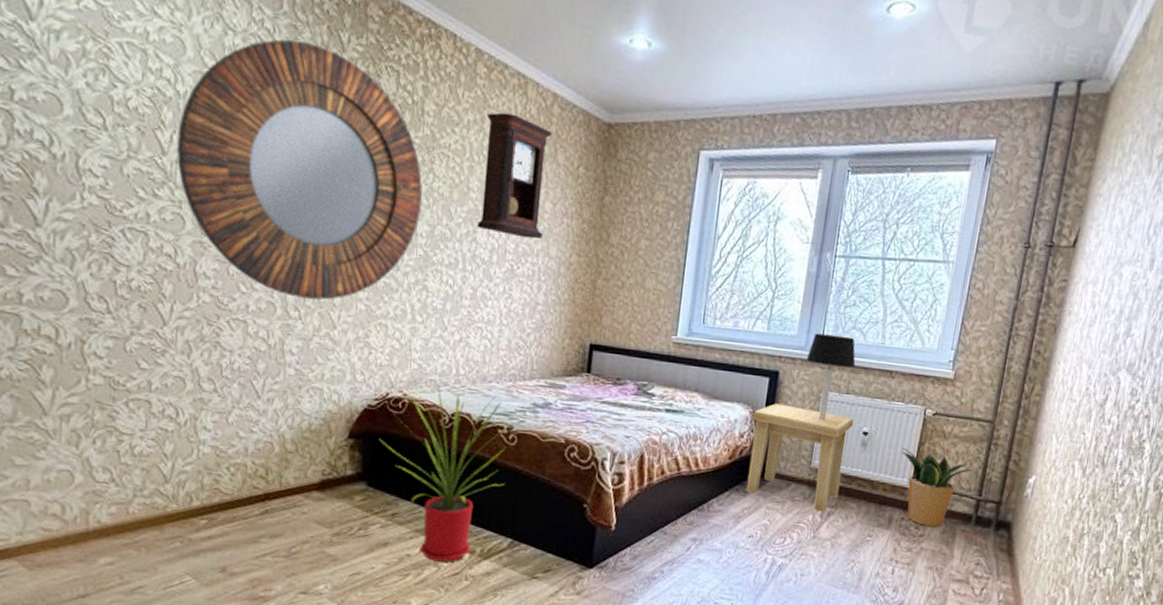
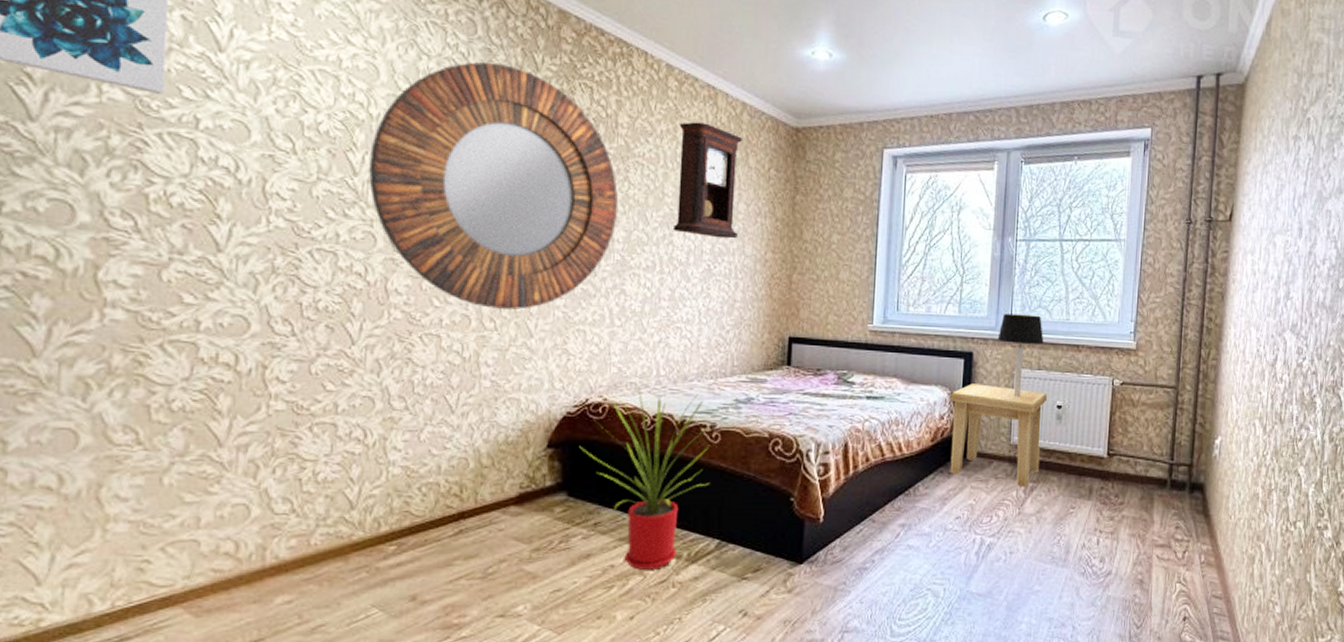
potted plant: present [901,447,975,527] -> none [1094,417,1164,494]

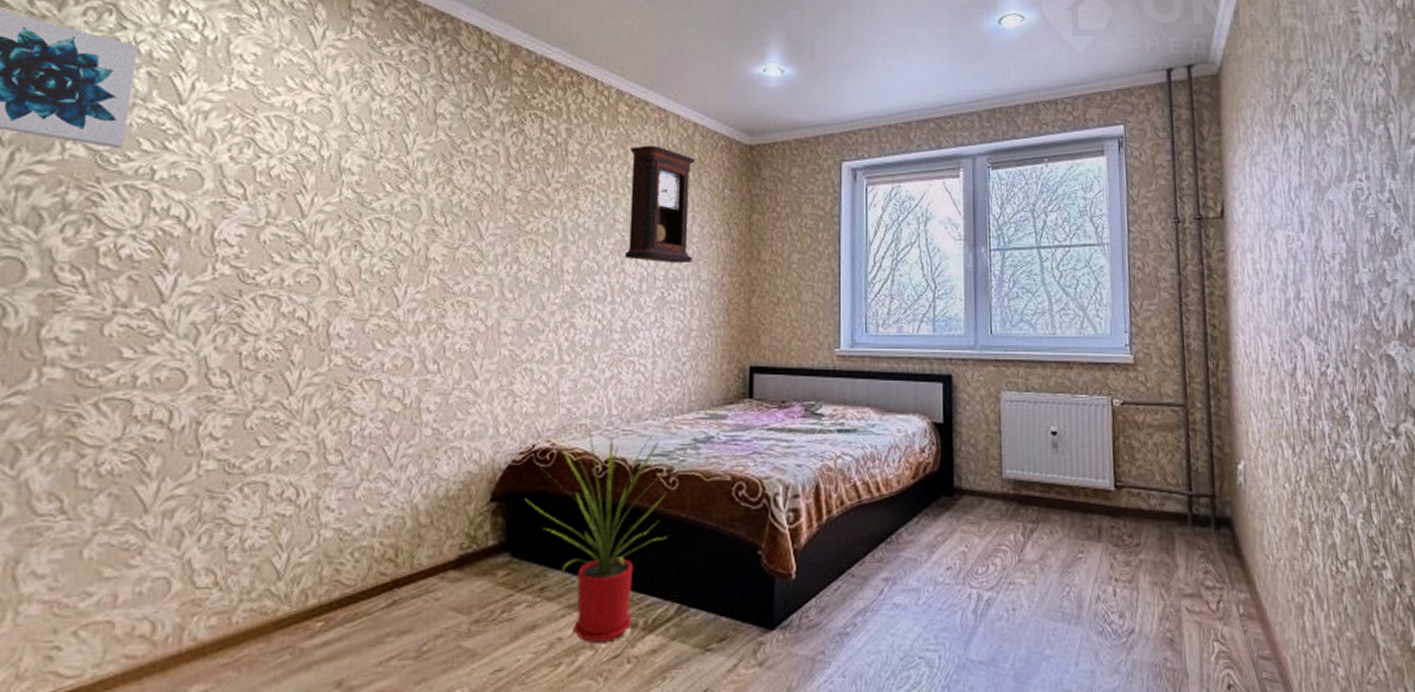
home mirror: present [369,62,618,310] -> none [316,99,568,349]
side table: present [950,383,1048,487] -> none [931,410,1040,529]
table lamp: present [997,313,1044,396] -> none [978,330,1030,423]

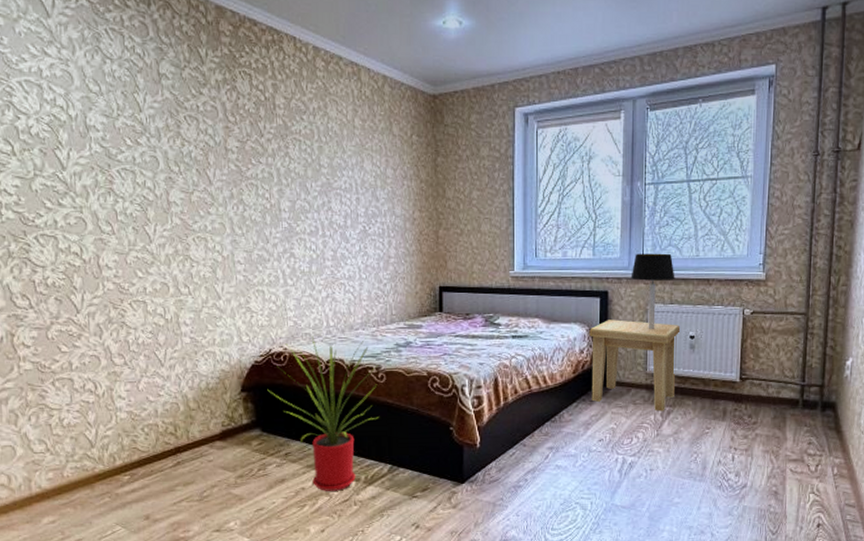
pendulum clock: present [624,145,696,264] -> none [328,97,389,202]
side table: none [931,410,1040,529] -> present [589,319,681,411]
table lamp: none [978,330,1030,423] -> present [631,253,675,329]

